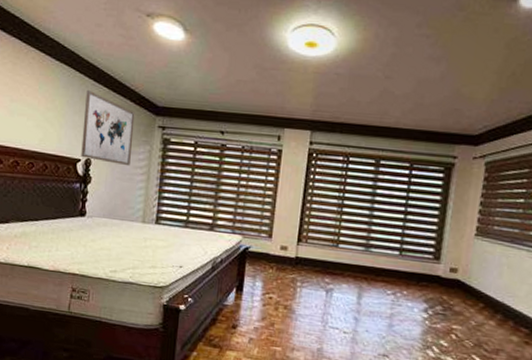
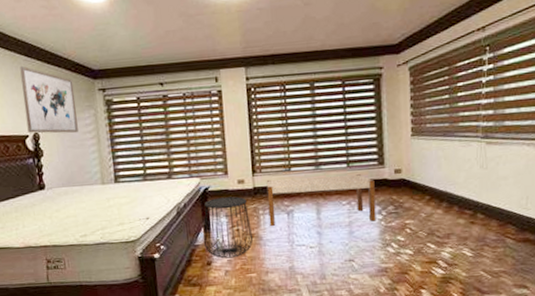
side table: none [233,259,286,326] -> present [203,196,253,259]
bench: none [305,251,426,319] -> present [266,174,376,227]

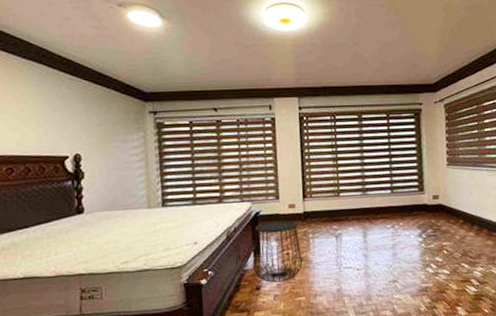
wall art: present [19,65,79,134] -> none [63,84,125,156]
bench: present [266,174,376,227] -> none [316,200,417,250]

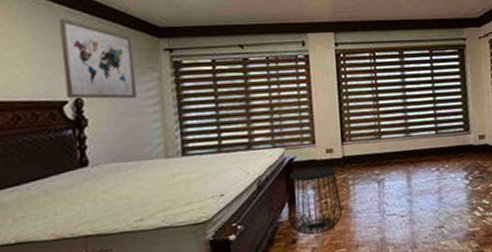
wall art: none [63,84,125,156] -> present [59,17,137,99]

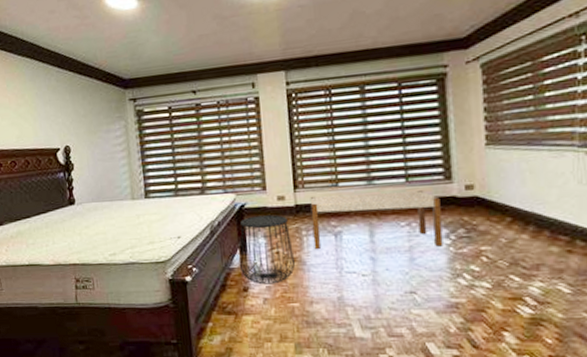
wall art: present [59,17,137,99] -> none [52,77,109,147]
bench: none [356,140,464,198] -> present [310,190,443,250]

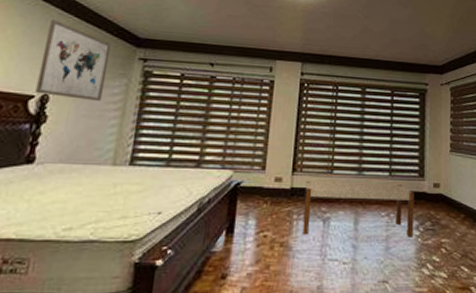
wall art: none [52,77,109,147] -> present [35,18,112,102]
side table: present [239,215,295,285] -> none [223,196,282,271]

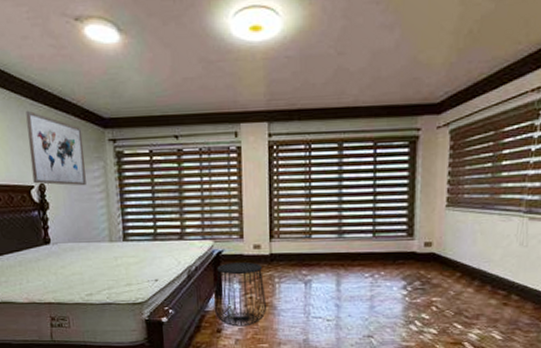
side table: none [223,196,282,271] -> present [215,262,266,327]
bench: present [302,180,414,237] -> none [284,245,402,297]

